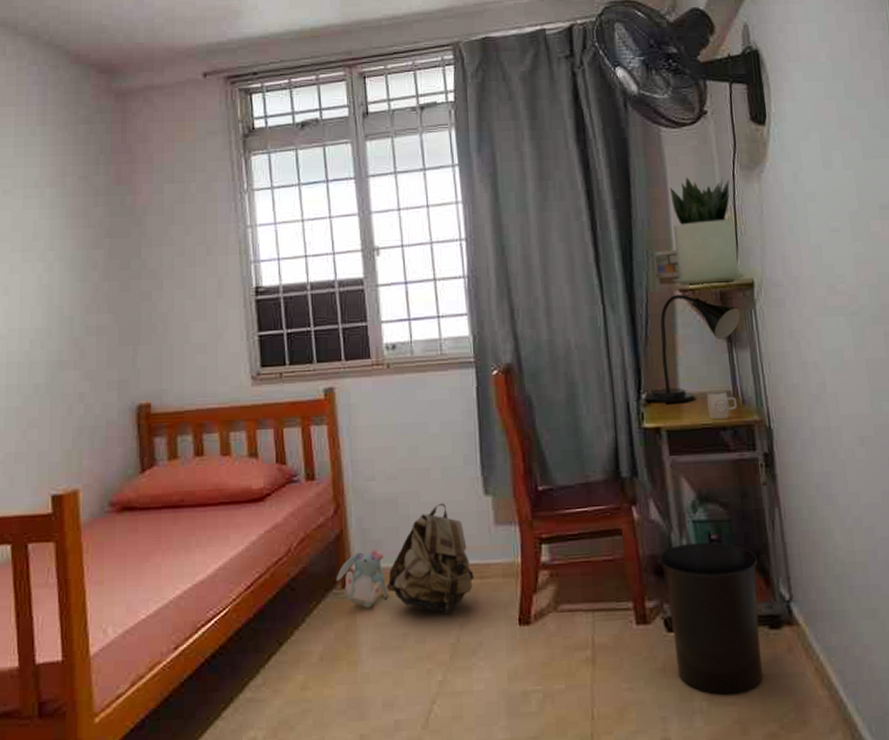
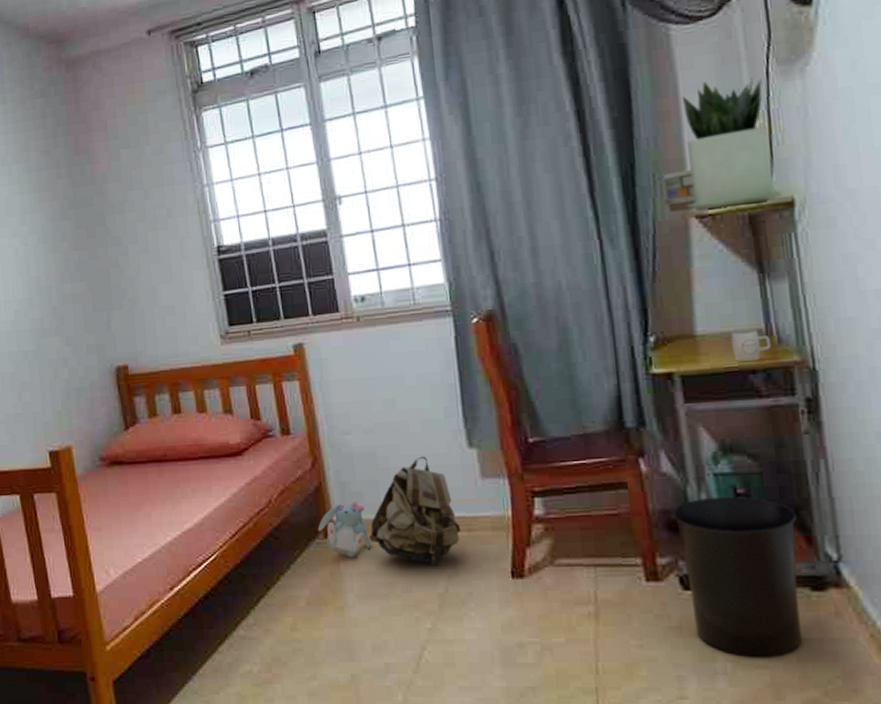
desk lamp: present [644,295,742,405] -> none [651,221,778,348]

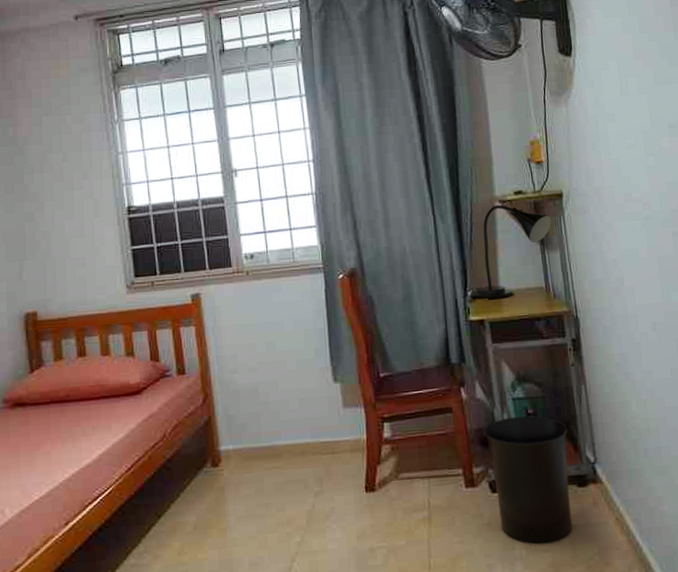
stuffed animal: present [317,502,371,557] -> none [206,432,251,483]
backpack: present [369,456,461,565] -> none [251,390,326,486]
desk lamp: none [651,221,778,348] -> present [469,205,553,300]
books: present [654,169,695,212] -> none [471,165,499,197]
planter: present [681,78,784,211] -> none [489,103,556,197]
mug: present [731,329,771,363] -> none [523,287,549,312]

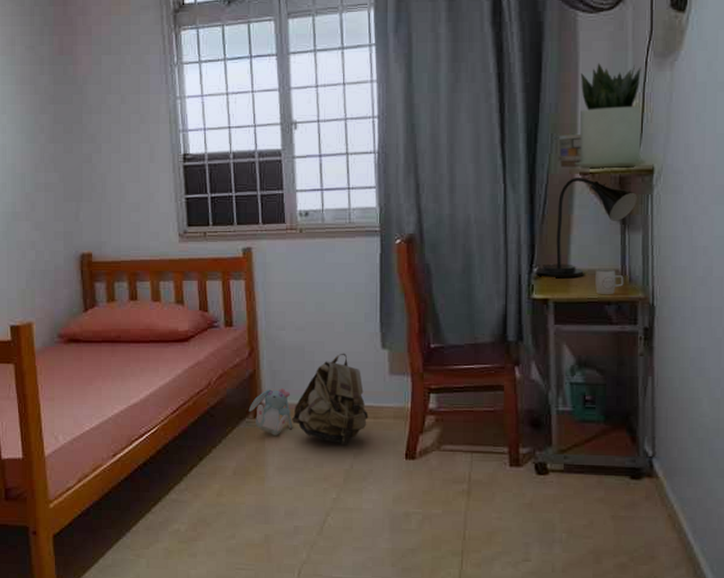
stuffed animal: none [206,432,251,483] -> present [248,388,292,436]
backpack: none [251,390,326,486] -> present [292,353,368,446]
books: none [471,165,499,197] -> present [552,133,581,168]
waste bin: present [484,416,572,544] -> none [535,401,626,530]
planter: none [489,103,556,197] -> present [574,63,647,169]
mug: none [523,287,549,312] -> present [595,269,624,295]

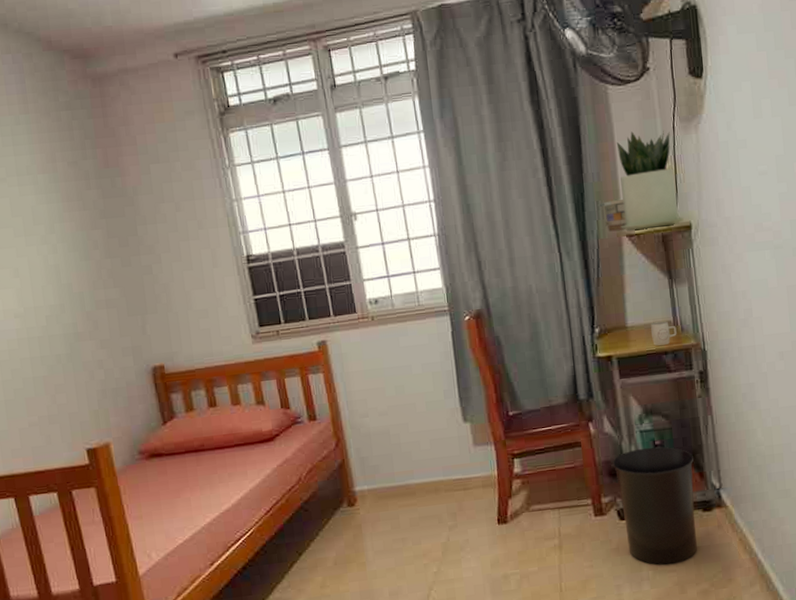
stuffed animal: present [248,388,292,436] -> none [341,473,387,521]
backpack: present [292,353,368,446] -> none [385,431,459,521]
desk lamp: present [535,178,639,279] -> none [597,239,681,336]
waste bin: none [535,401,626,530] -> present [612,447,697,565]

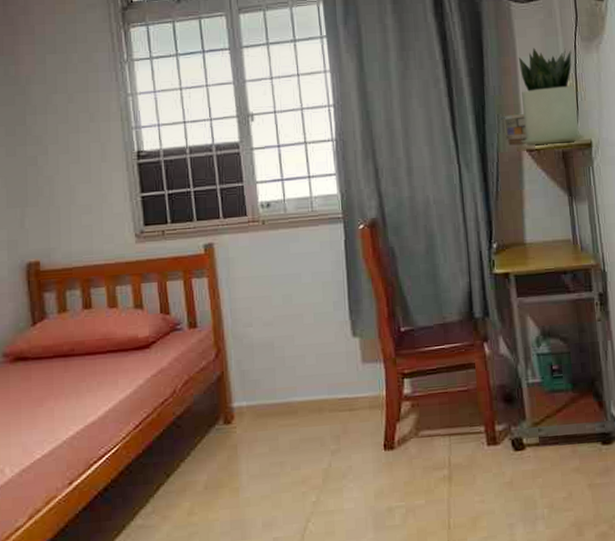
waste bin: present [612,447,697,565] -> none [507,372,596,503]
mug: present [651,321,677,347] -> none [550,239,577,265]

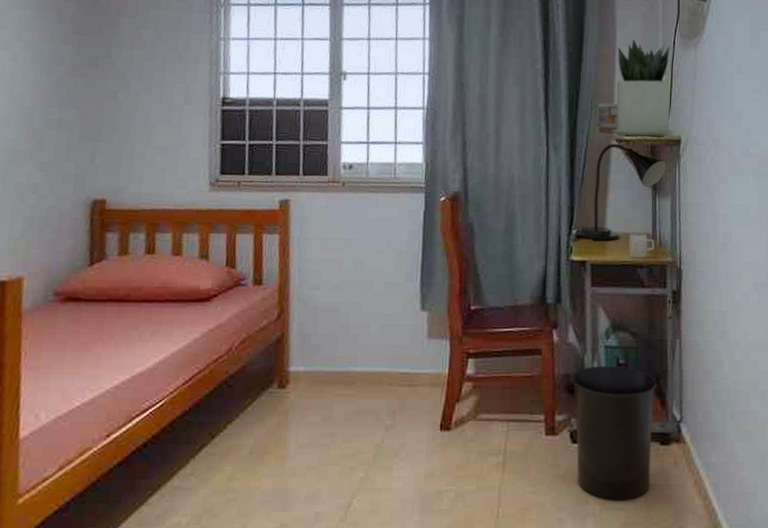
desk lamp: none [494,154,581,253] -> present [574,144,668,241]
waste bin: none [507,372,596,503] -> present [571,365,656,500]
mug: none [550,239,577,265] -> present [629,232,655,259]

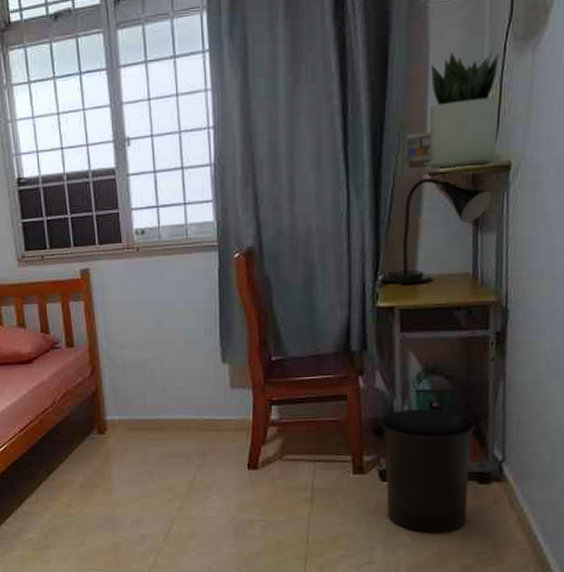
mug: present [629,232,655,259] -> none [444,273,475,301]

